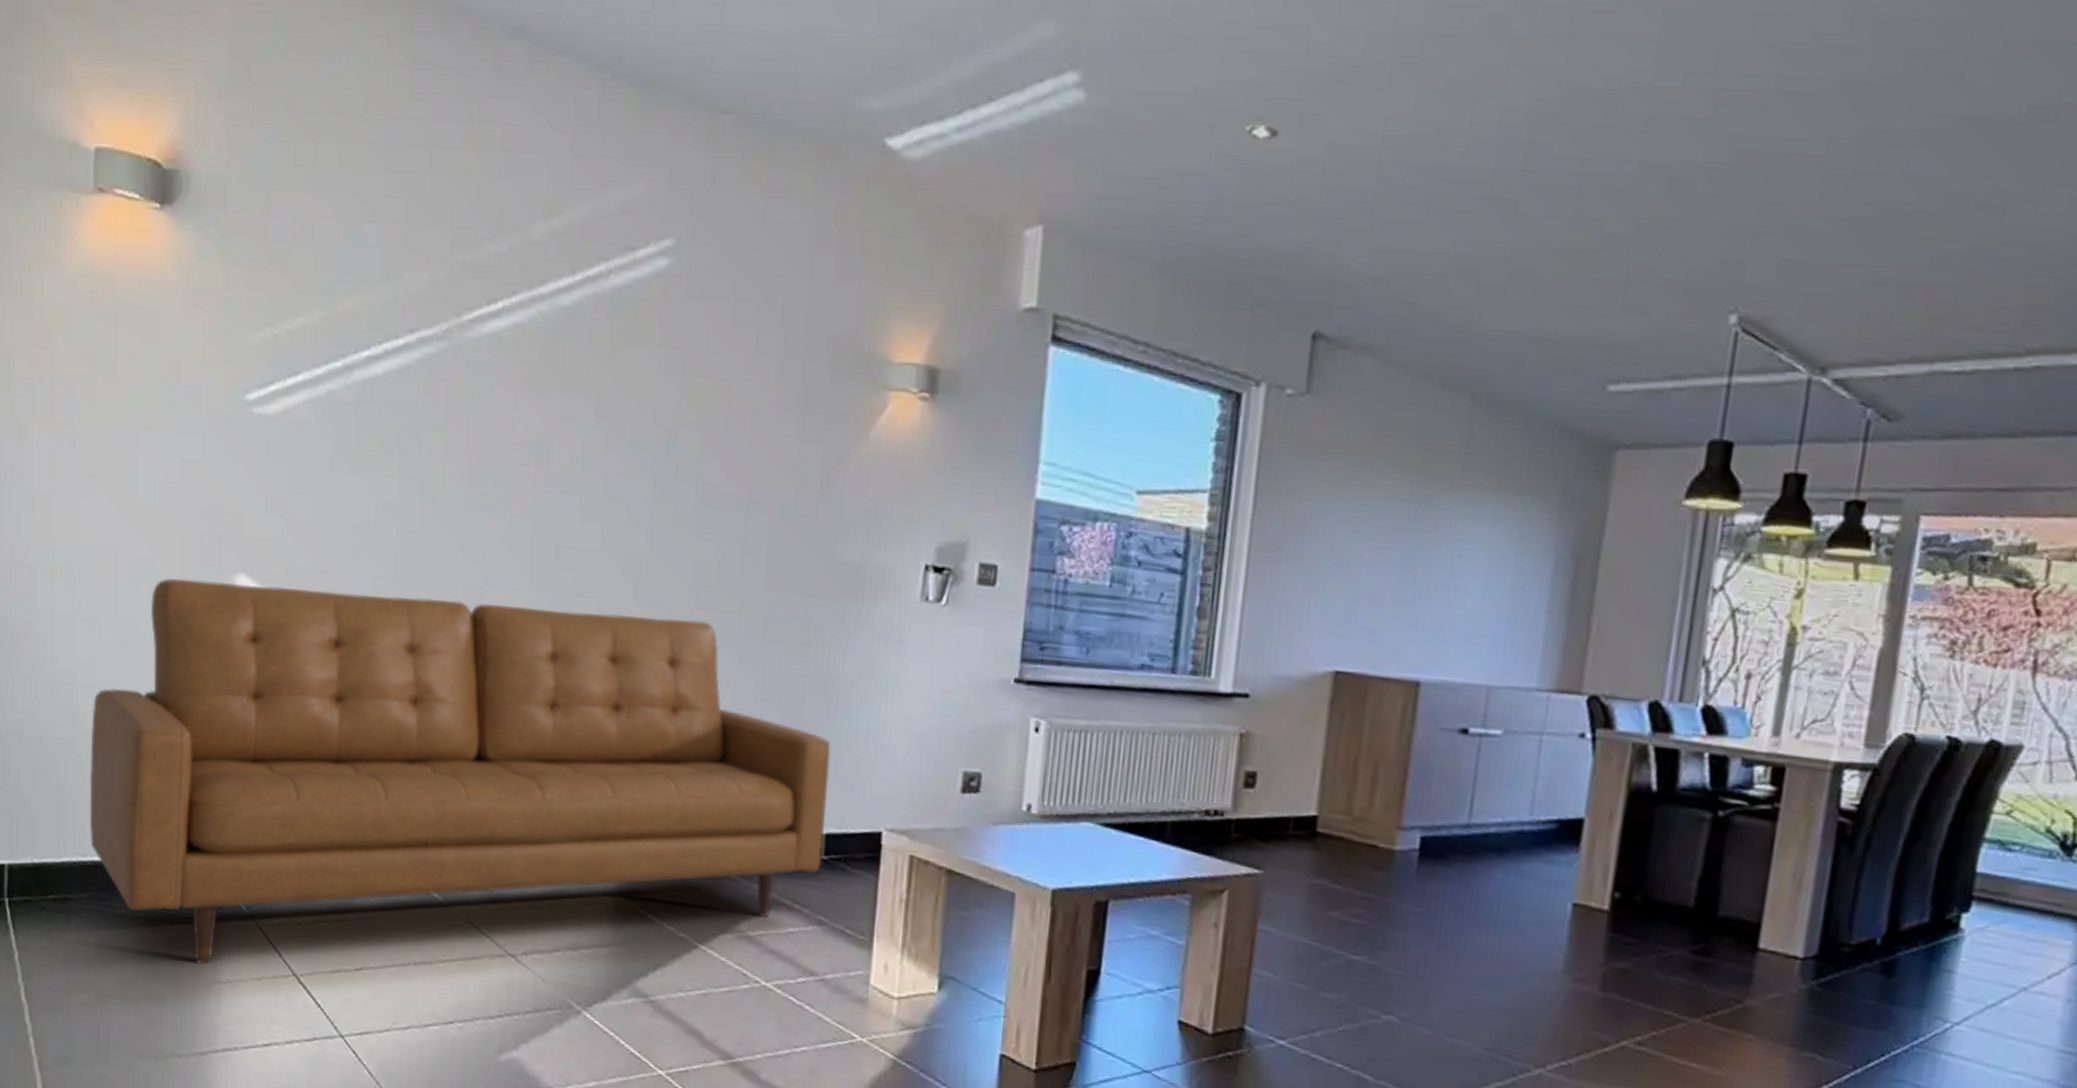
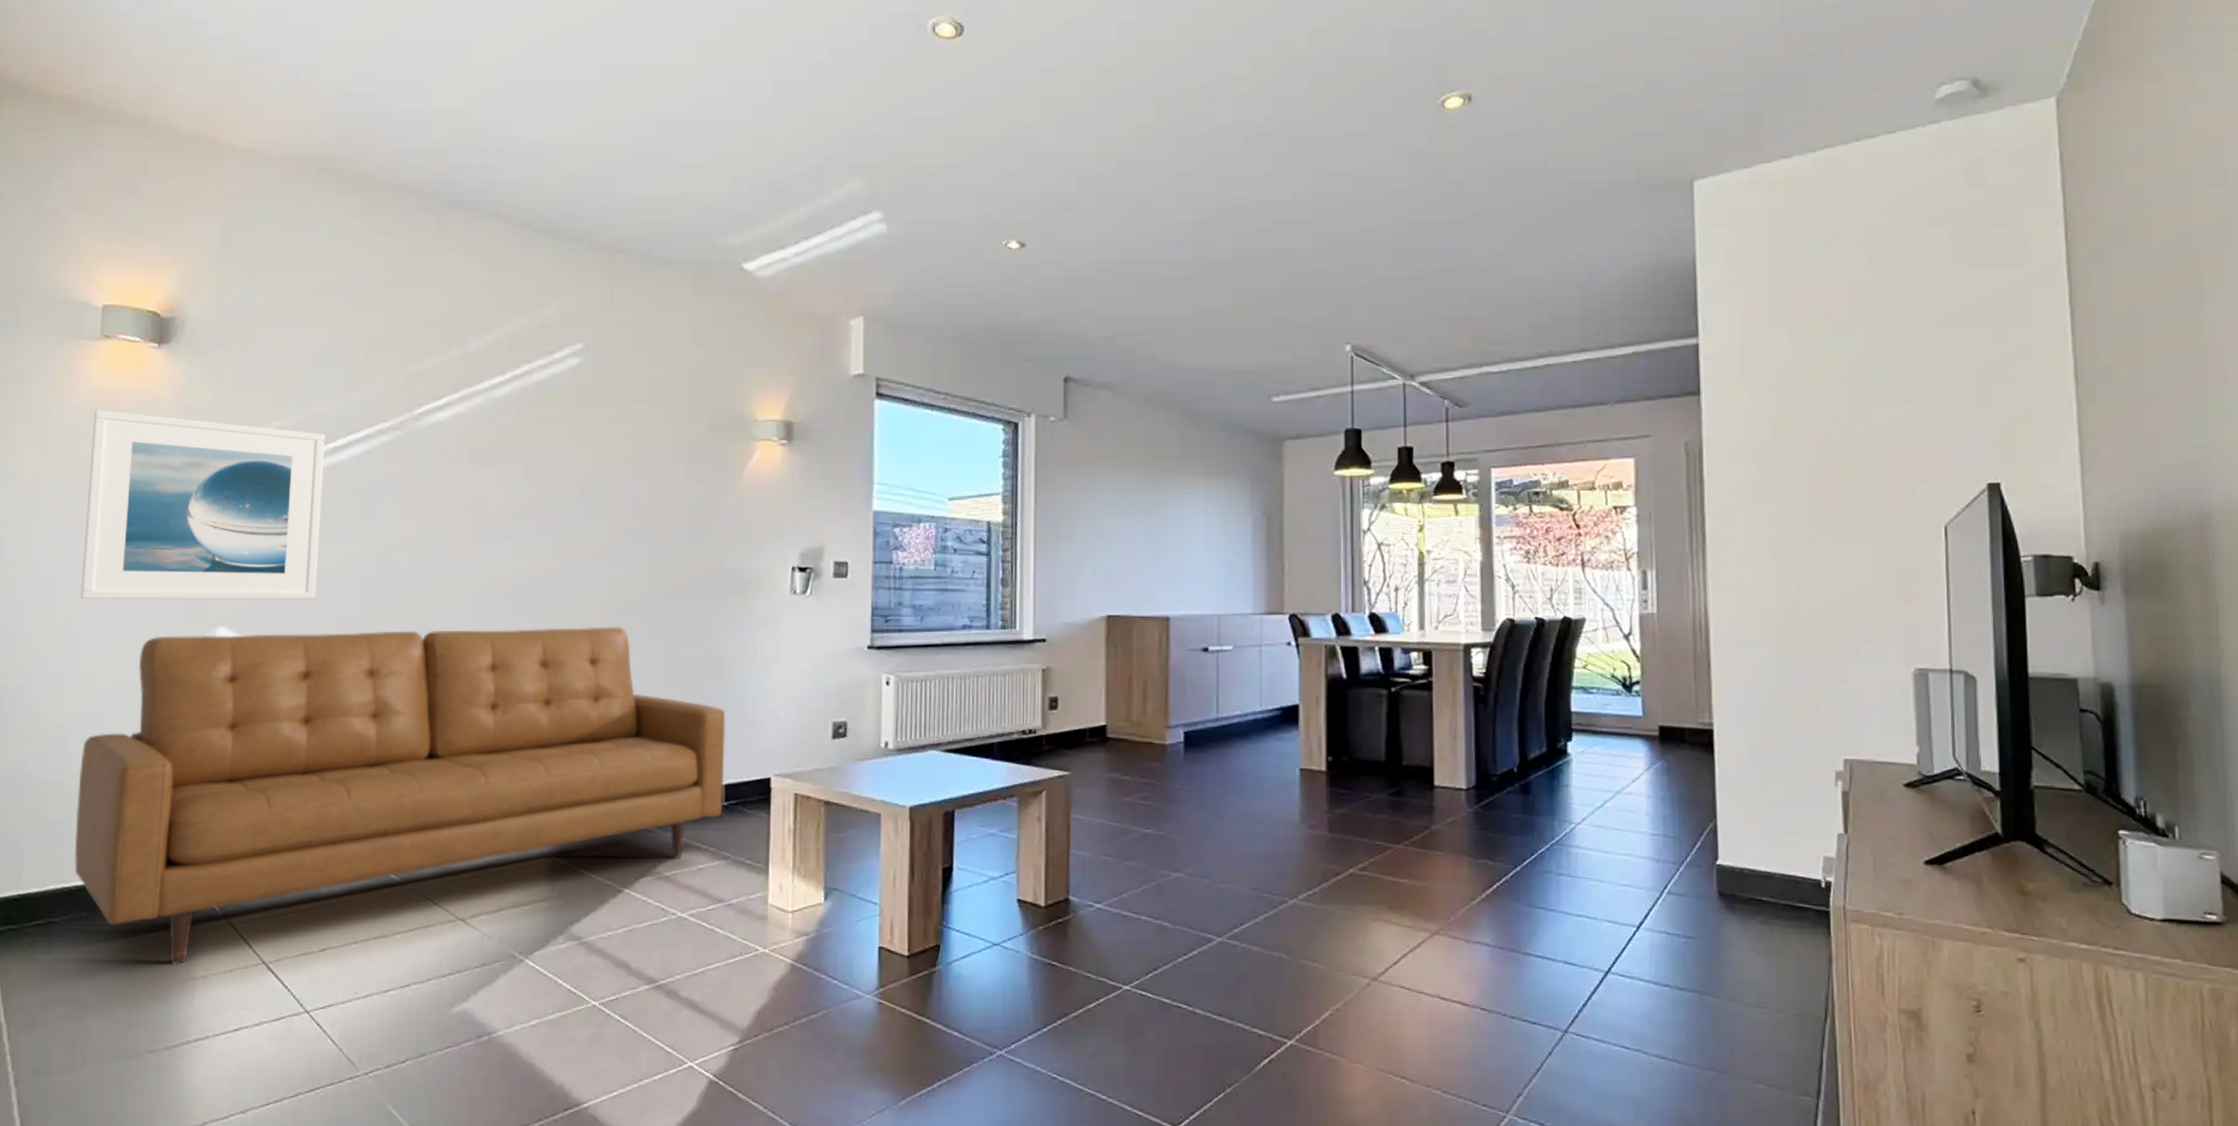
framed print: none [84,286,357,551] -> present [80,410,325,600]

